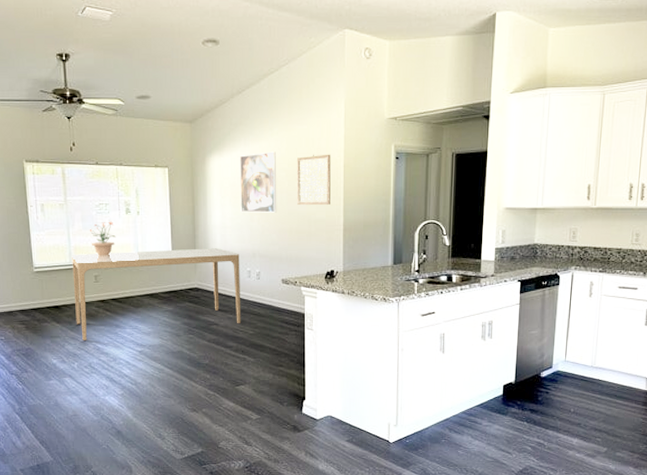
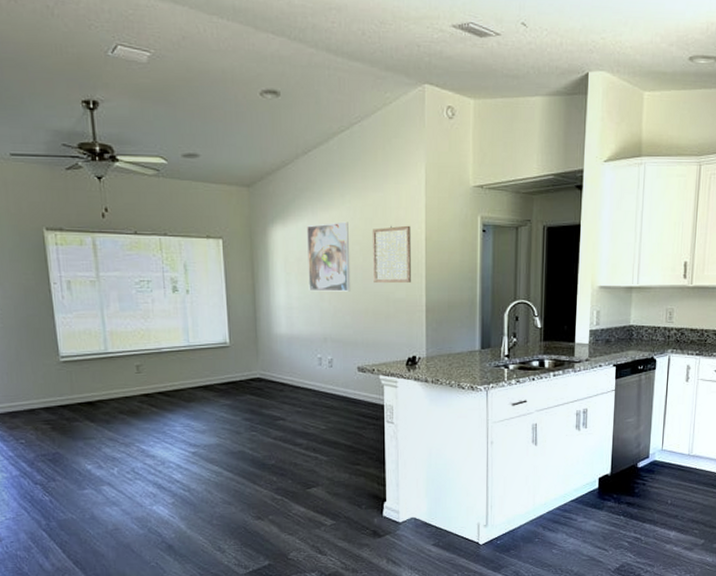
dining table: present [72,248,242,340] -> none [107,332,312,442]
potted plant: present [89,221,116,256] -> none [128,301,161,342]

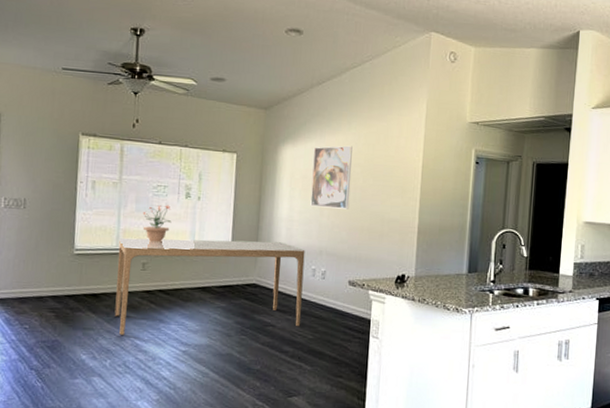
dining table: none [107,332,312,442] -> present [114,237,305,335]
potted plant: none [128,301,161,342] -> present [142,205,172,243]
wall art: present [373,225,411,282] -> none [371,153,410,205]

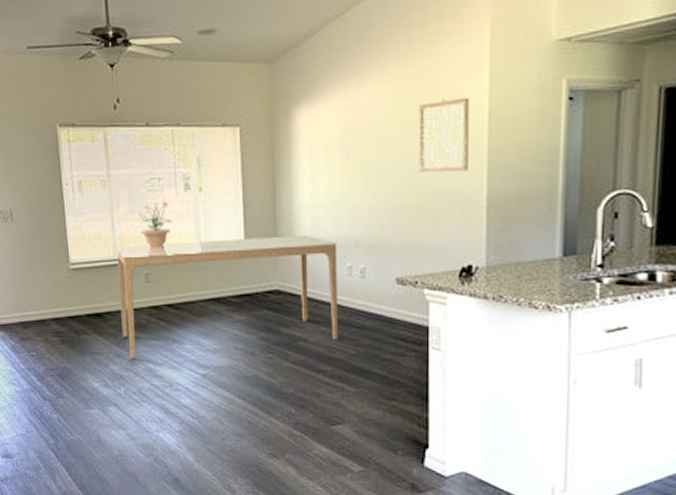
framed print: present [310,145,353,210] -> none [336,97,390,186]
wall art: none [371,153,410,205] -> present [419,97,469,172]

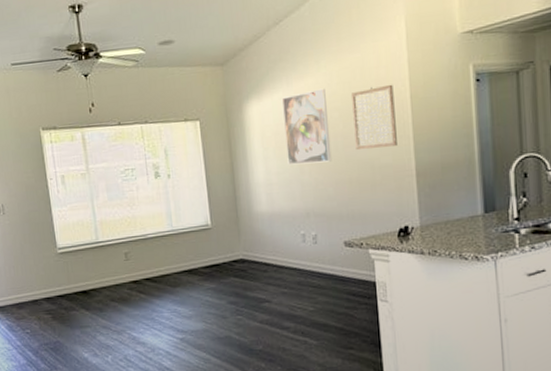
dining table: present [116,236,339,359] -> none [98,210,299,329]
potted plant: present [138,201,172,248] -> none [115,188,146,230]
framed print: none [336,97,390,186] -> present [281,88,332,165]

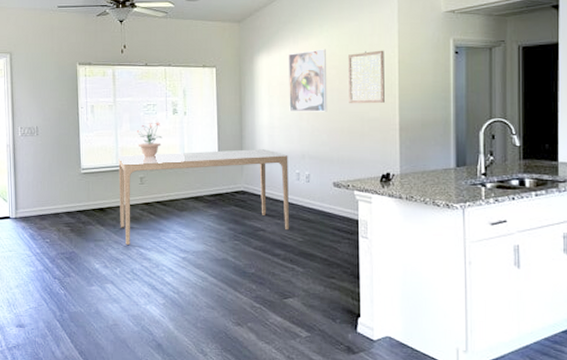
dining table: none [98,210,299,329] -> present [118,149,290,245]
potted plant: none [115,188,146,230] -> present [136,122,163,157]

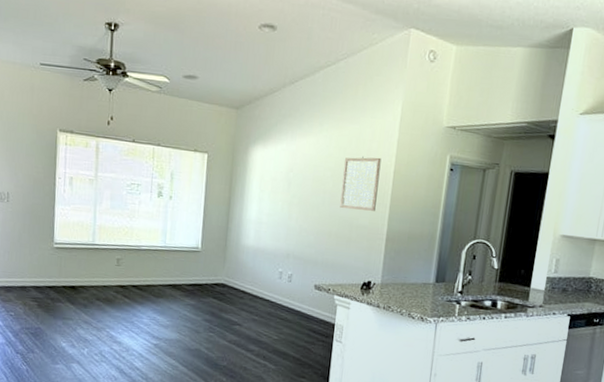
dining table: present [118,149,290,245] -> none [91,233,273,327]
potted plant: present [136,122,163,157] -> none [117,203,145,240]
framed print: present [288,49,328,112] -> none [279,148,323,214]

